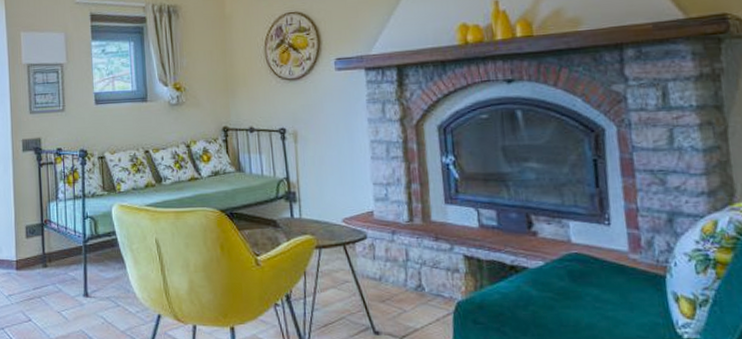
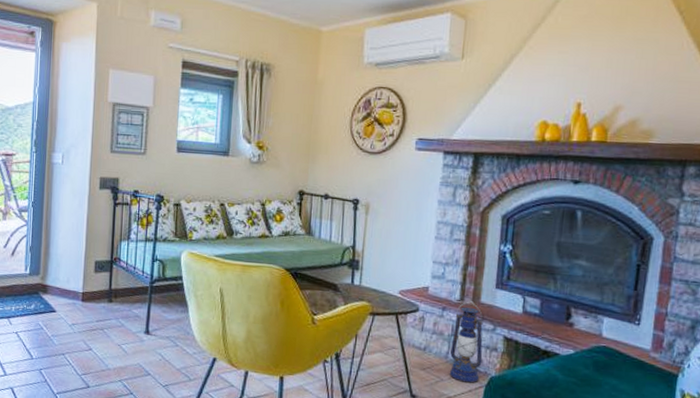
lantern: none [407,219,446,311] -> present [449,300,483,383]

